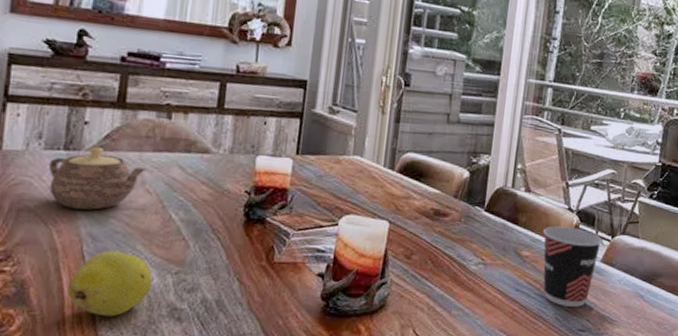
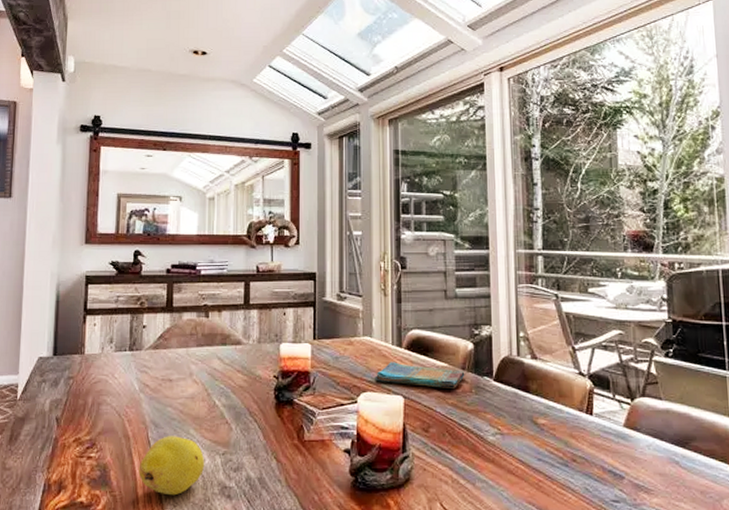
teapot: present [48,147,146,210] -> none [118,347,192,401]
dish towel: none [360,184,457,217] -> present [375,362,465,389]
cup: present [543,226,602,307] -> none [557,392,621,476]

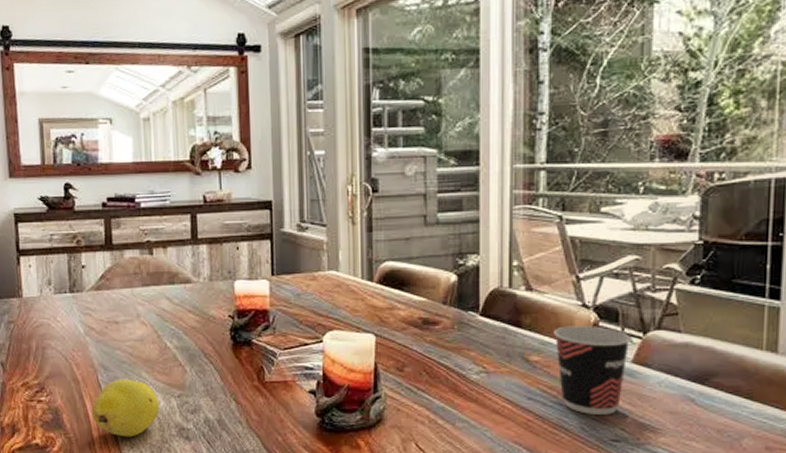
dish towel: present [375,362,465,389] -> none [342,297,446,325]
cup: none [557,392,621,476] -> present [554,326,631,415]

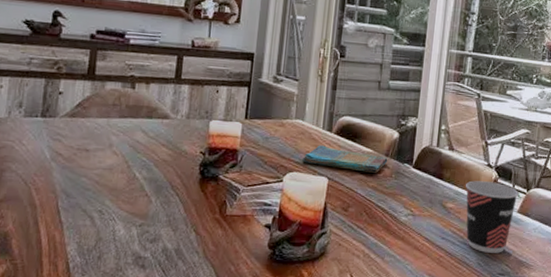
fruit: present [91,379,160,437] -> none [44,206,120,265]
dish towel: none [342,297,446,325] -> present [302,145,388,173]

